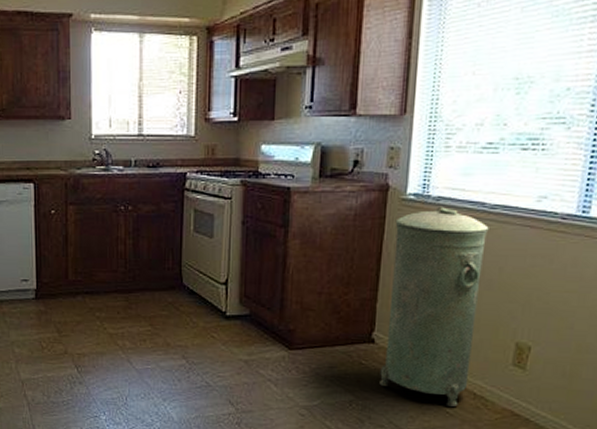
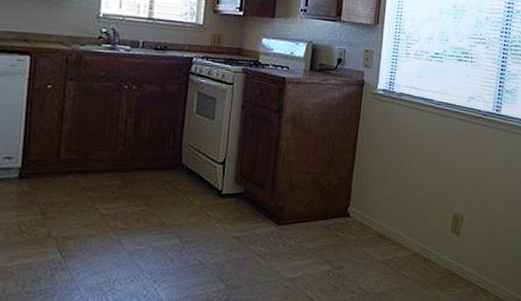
trash can: present [379,206,489,407] -> none [352,100,436,270]

